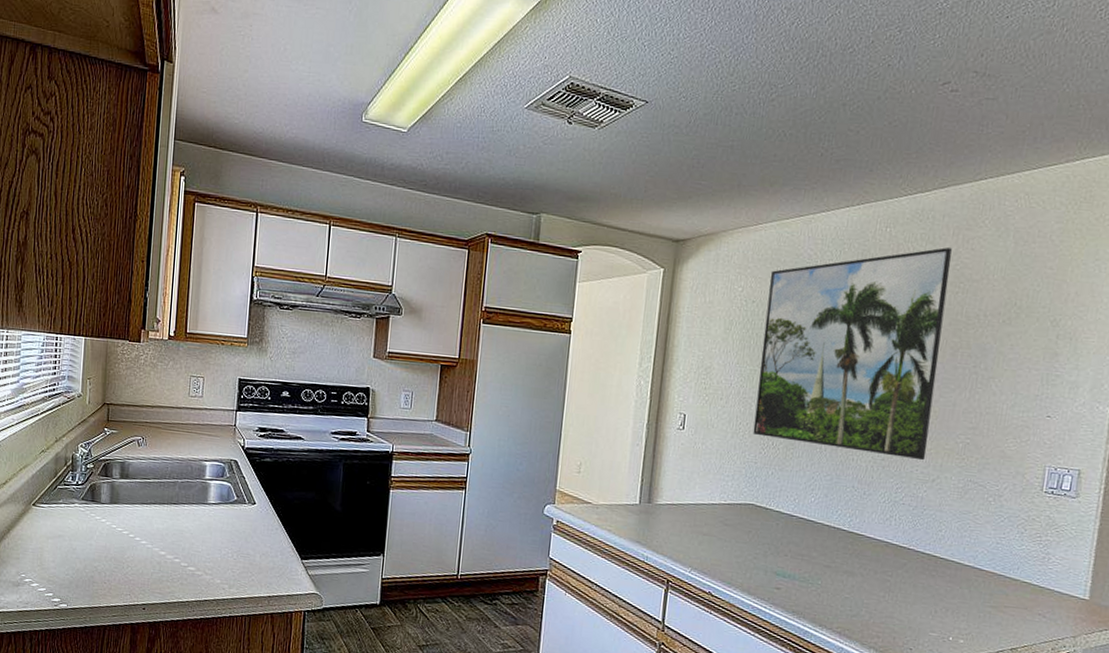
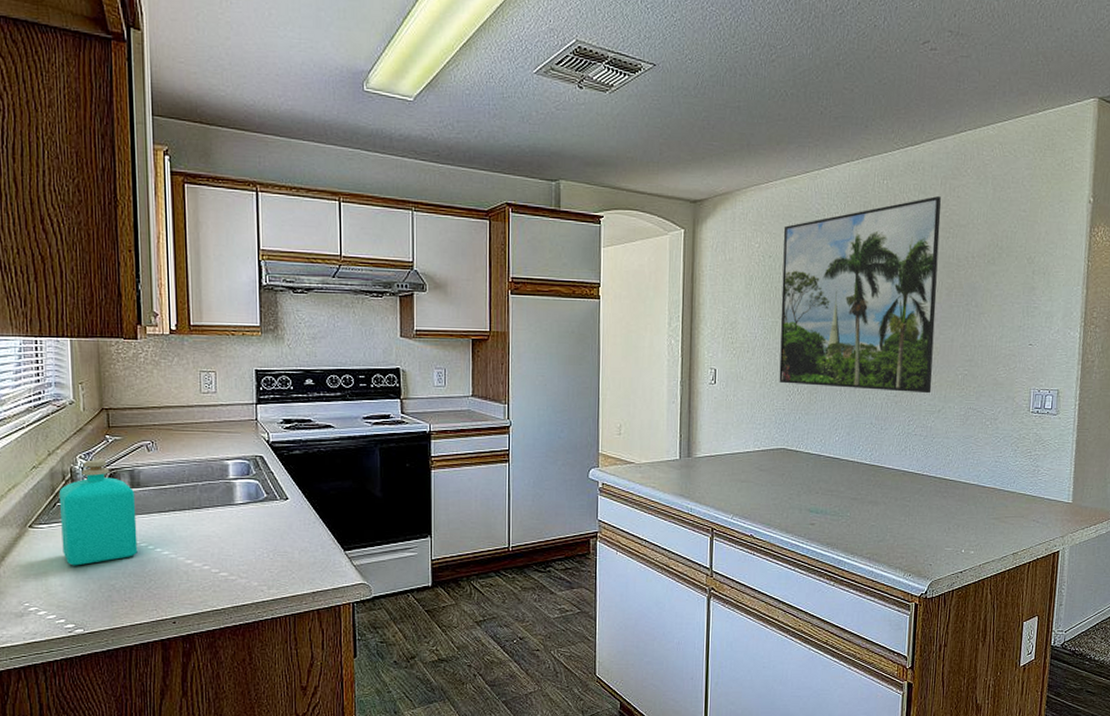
soap bottle: none [57,449,124,546] -> present [59,460,138,566]

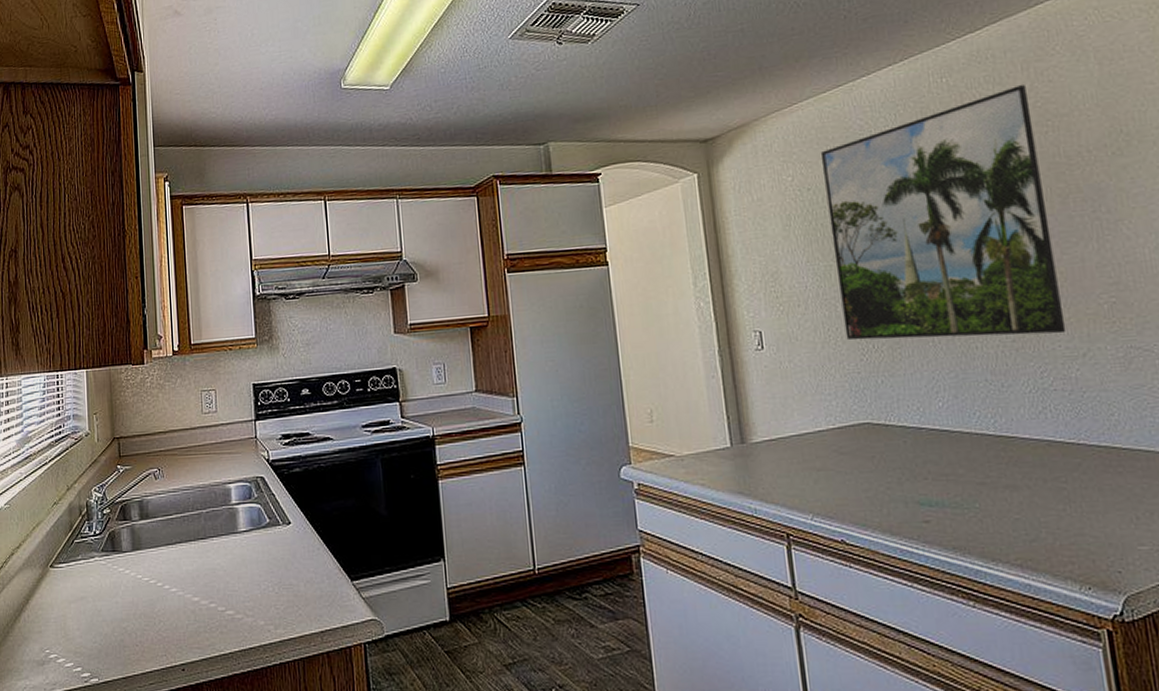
soap bottle: present [59,460,138,566] -> none [77,491,147,608]

